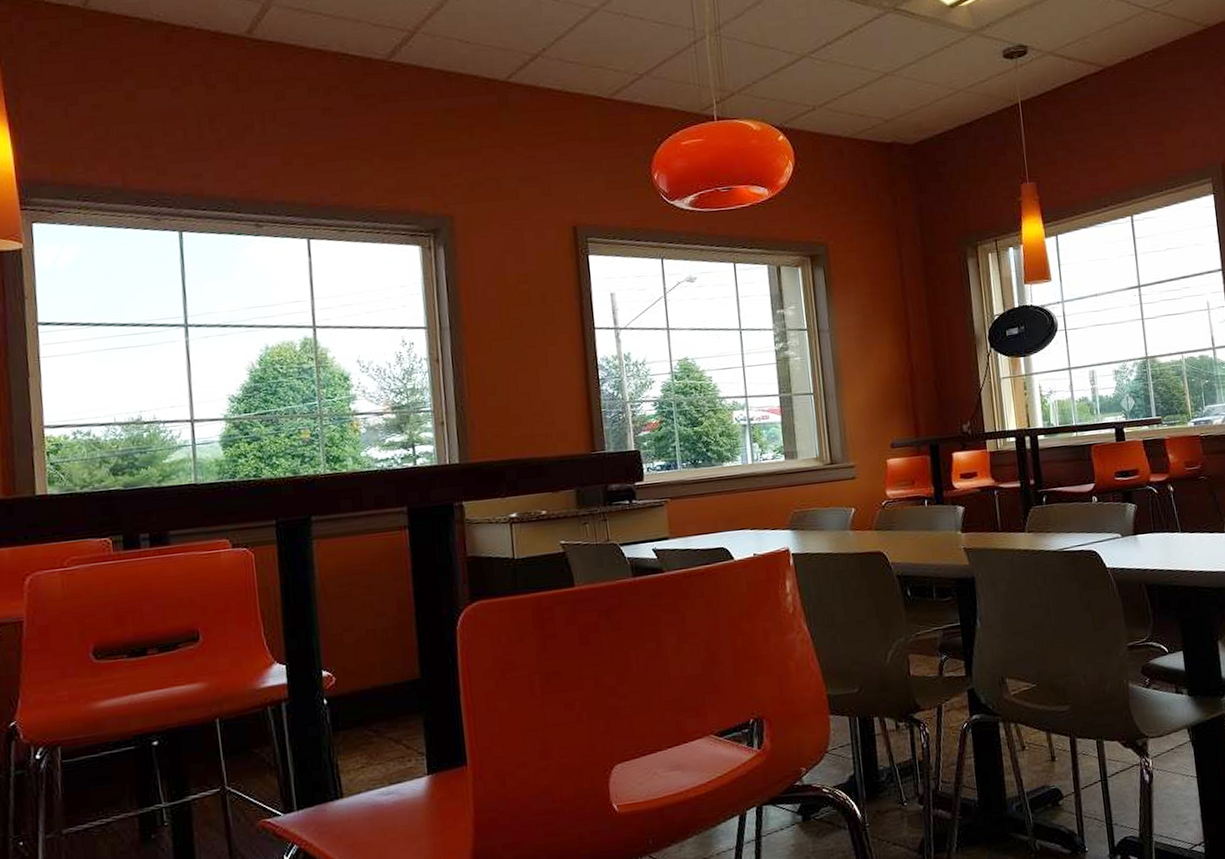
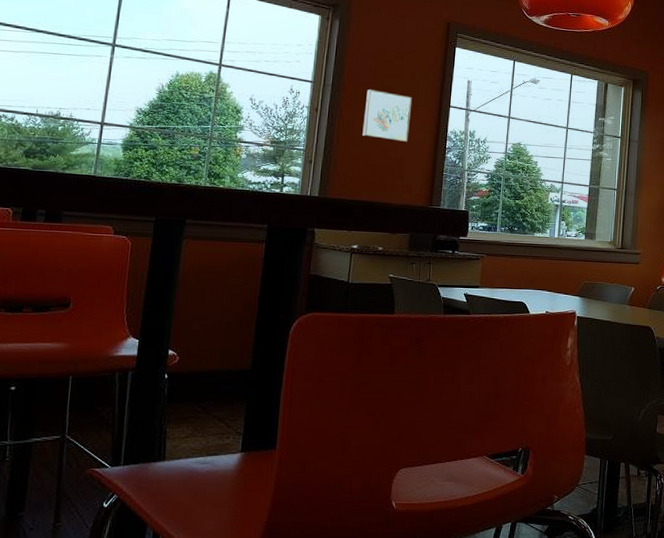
wall art: none [492,323,553,383] -> present [362,89,413,143]

